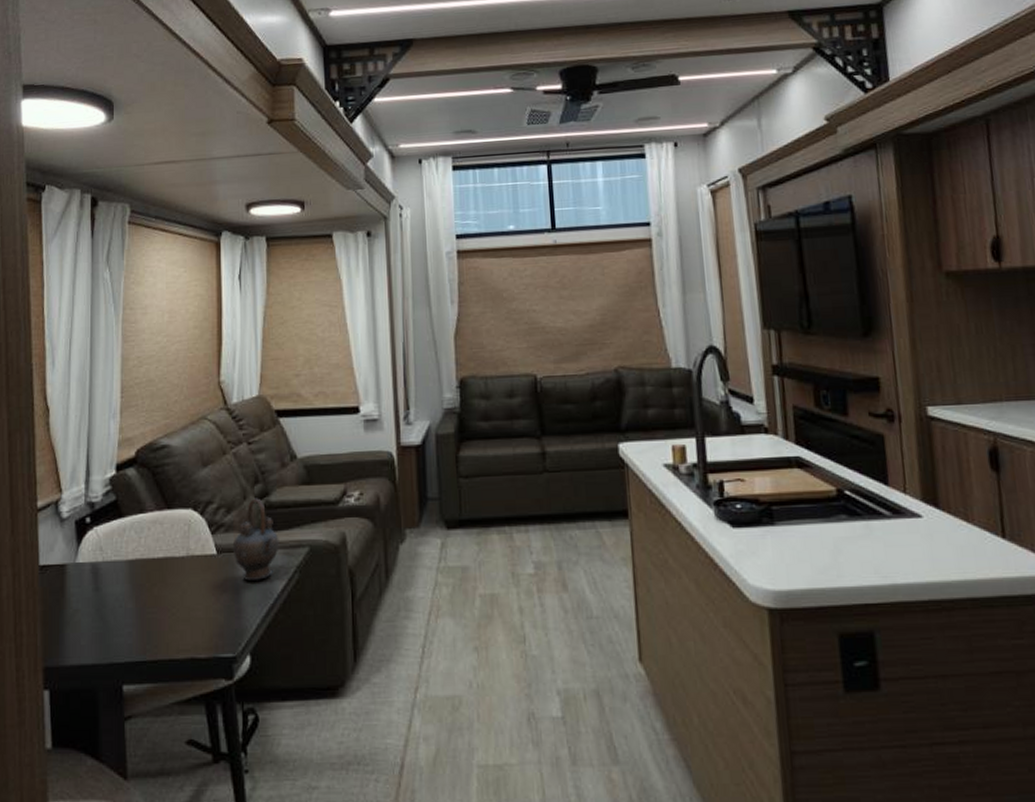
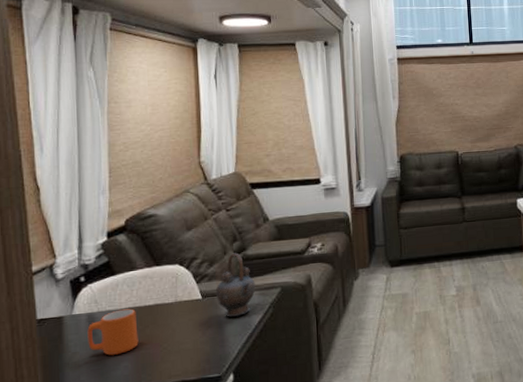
mug: none [90,560,145,617] -> present [87,308,139,355]

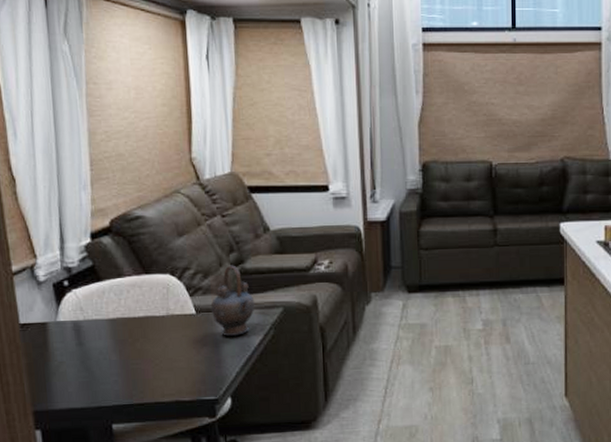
mug: present [87,308,139,355] -> none [73,319,129,368]

